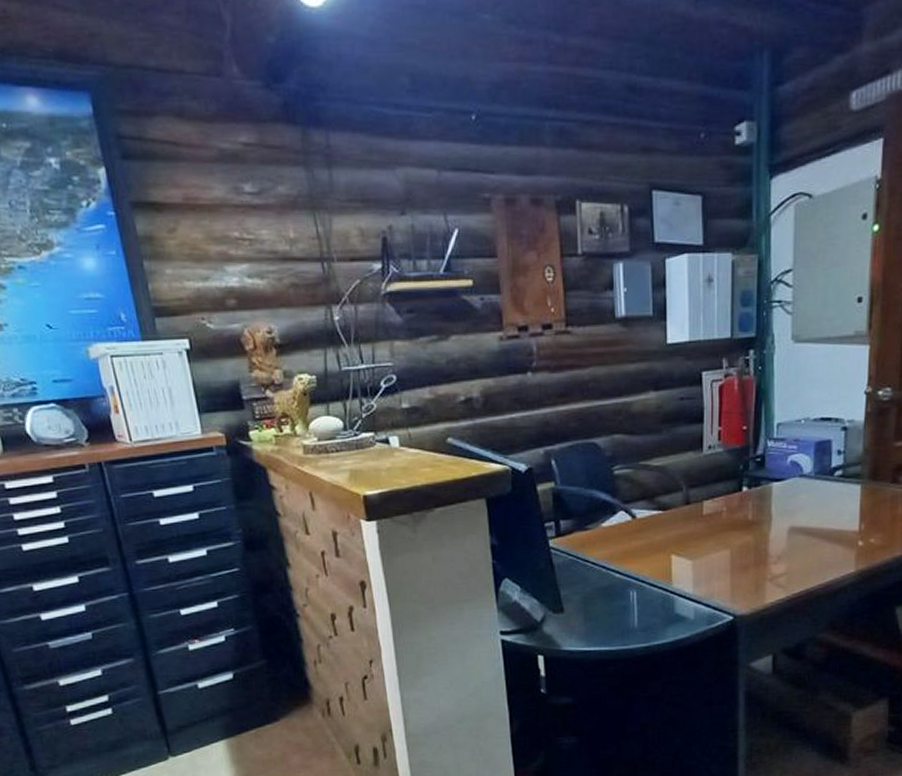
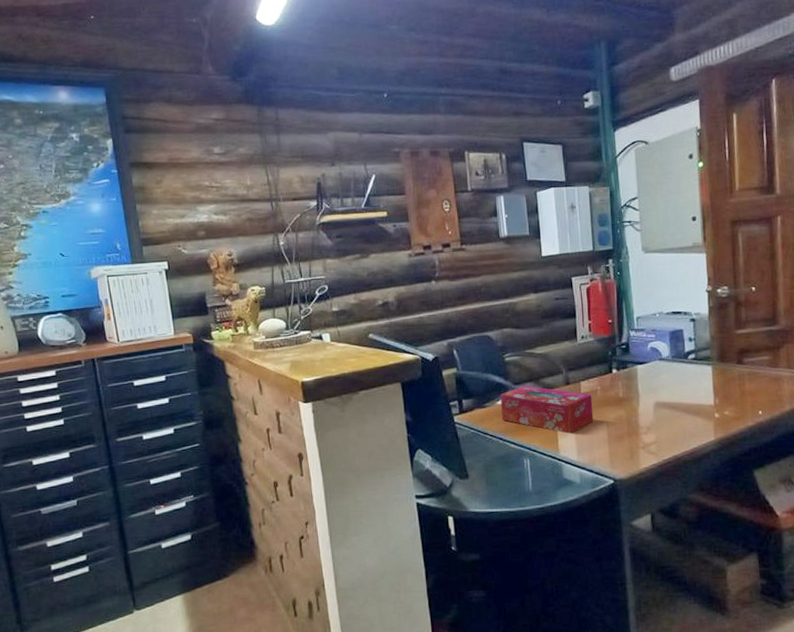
tissue box: none [605,504,716,562] -> present [500,385,594,434]

